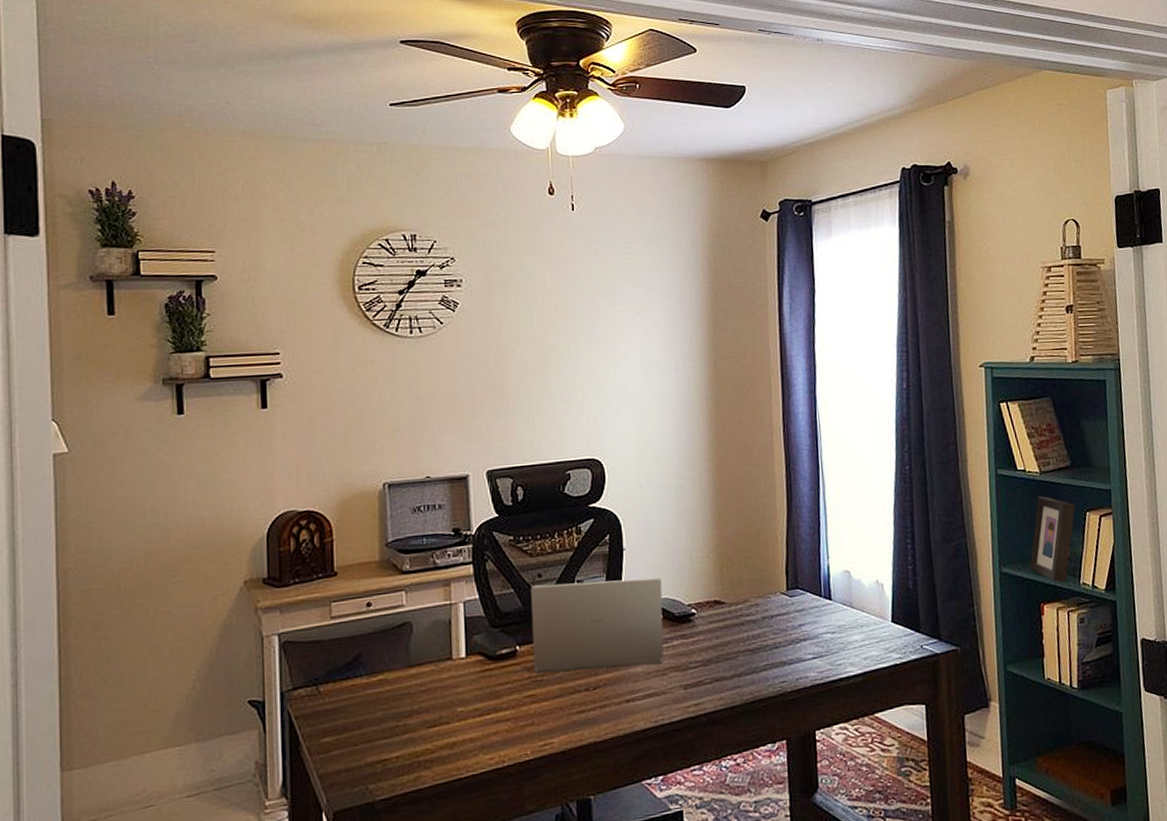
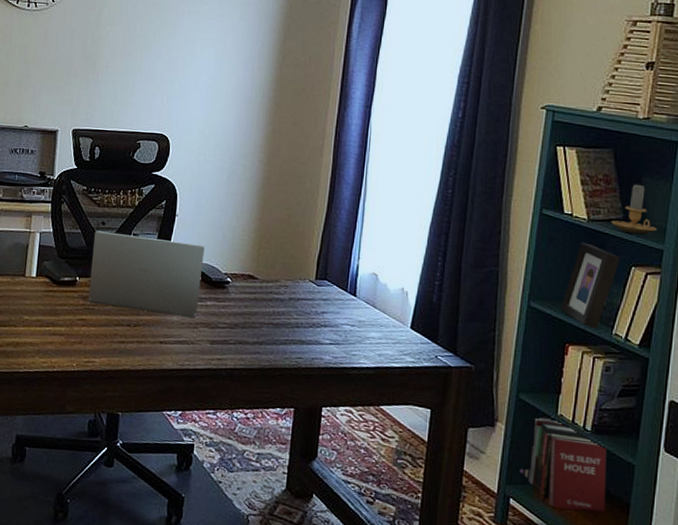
books: none [1019,682,1104,777] -> present [519,416,607,515]
candle: none [1061,427,1102,479] -> present [611,183,658,235]

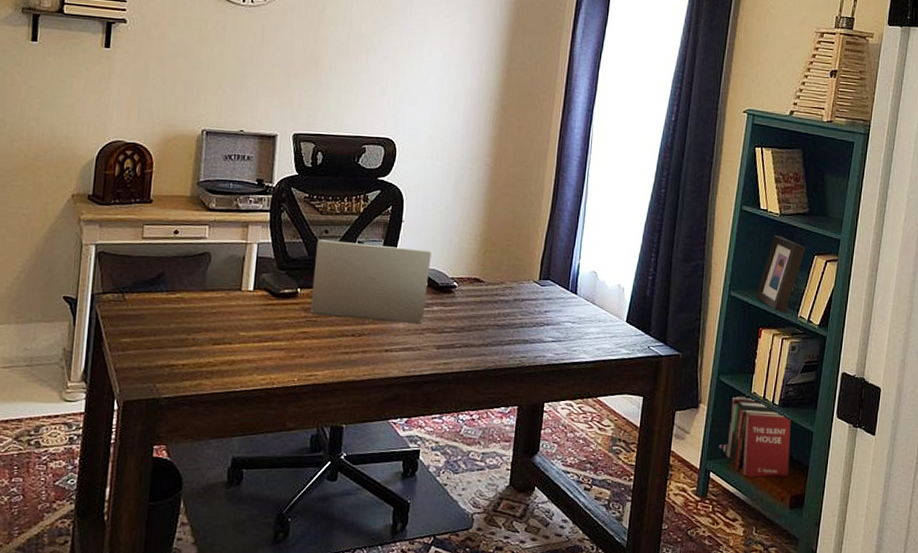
candle: present [611,183,658,235] -> none [799,180,836,227]

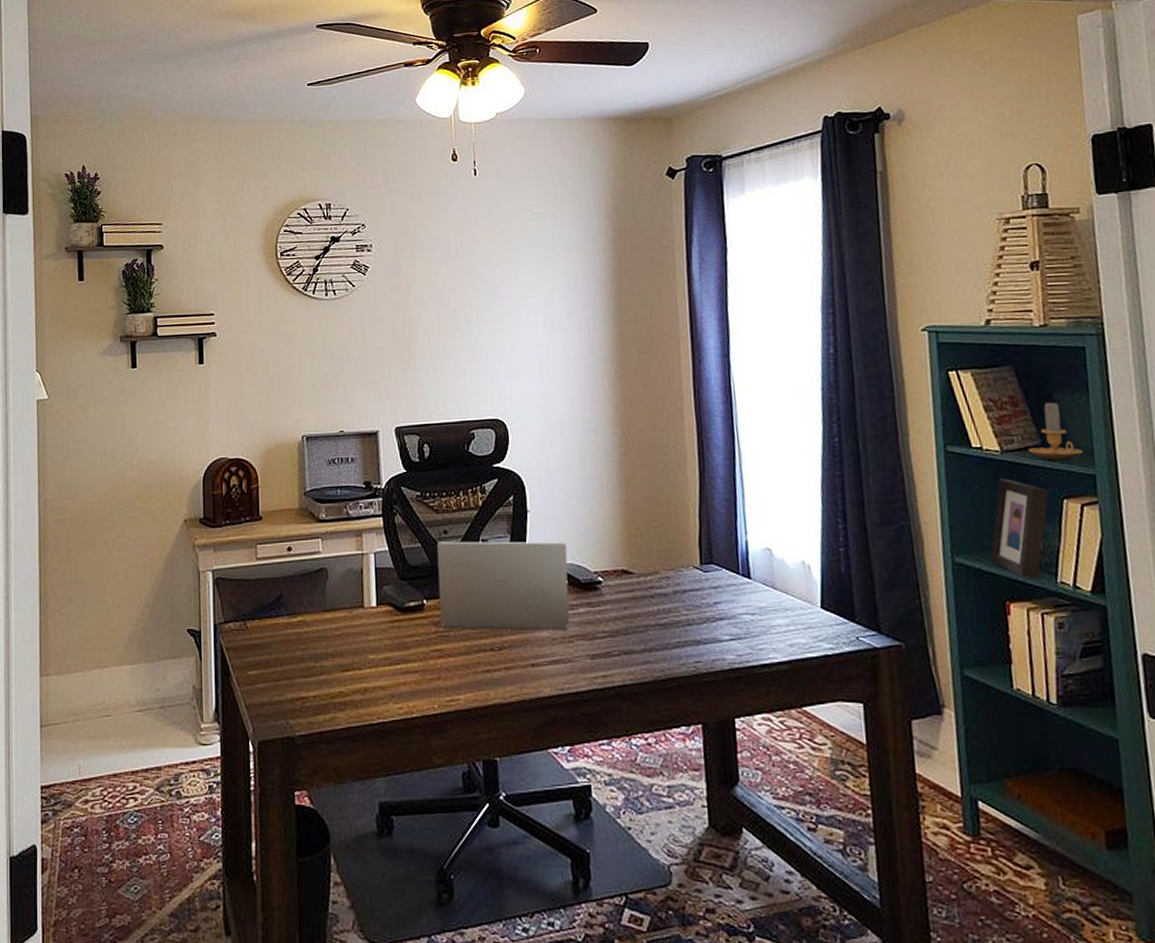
books: present [719,395,791,479] -> none [982,693,1095,807]
candle: none [799,180,836,227] -> present [1028,400,1084,461]

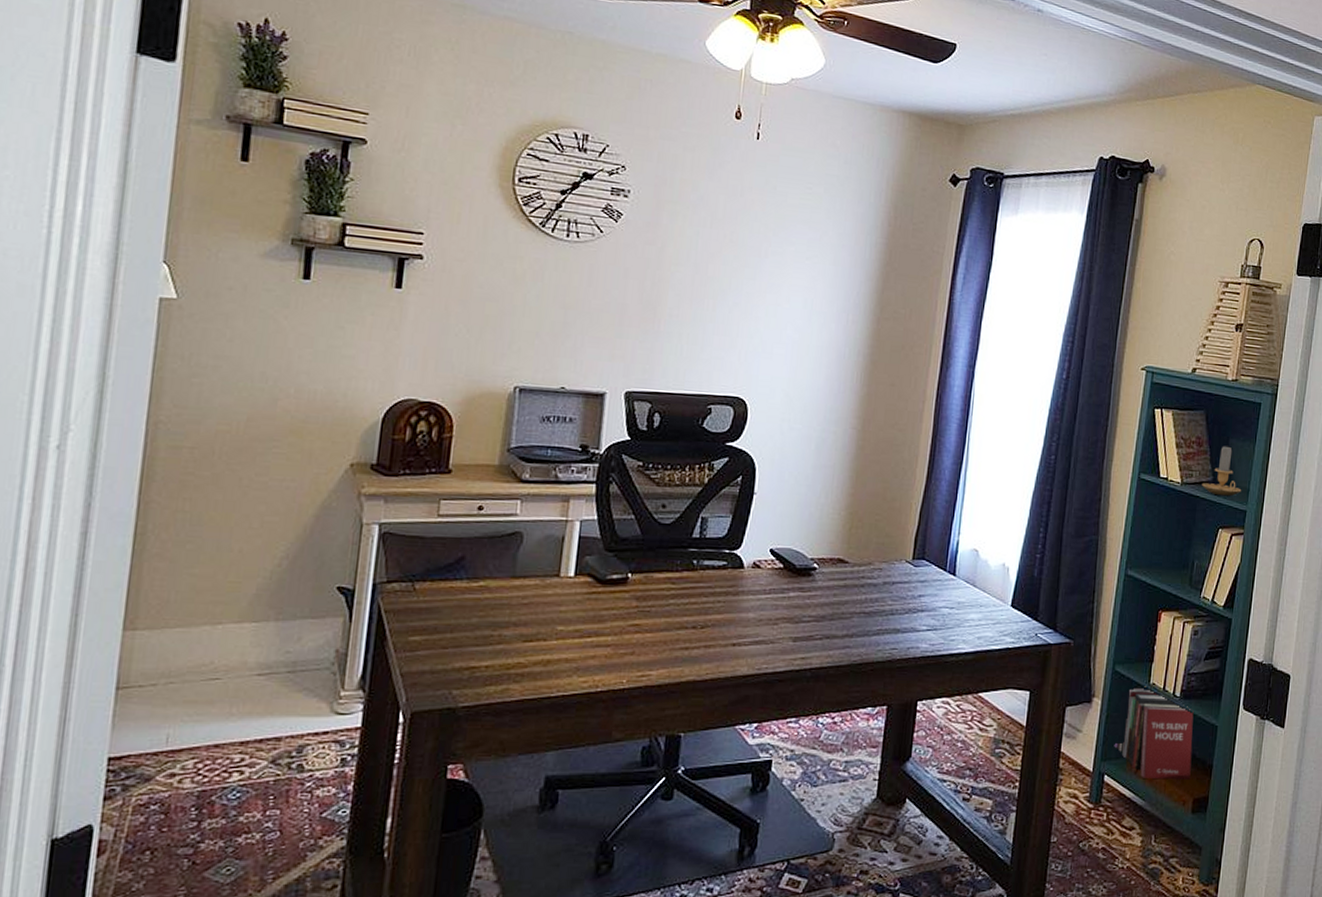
laptop: present [437,541,570,631] -> none [643,515,788,612]
books: none [982,693,1095,807] -> present [1114,686,1194,780]
picture frame: present [990,478,1048,579] -> none [1155,506,1209,593]

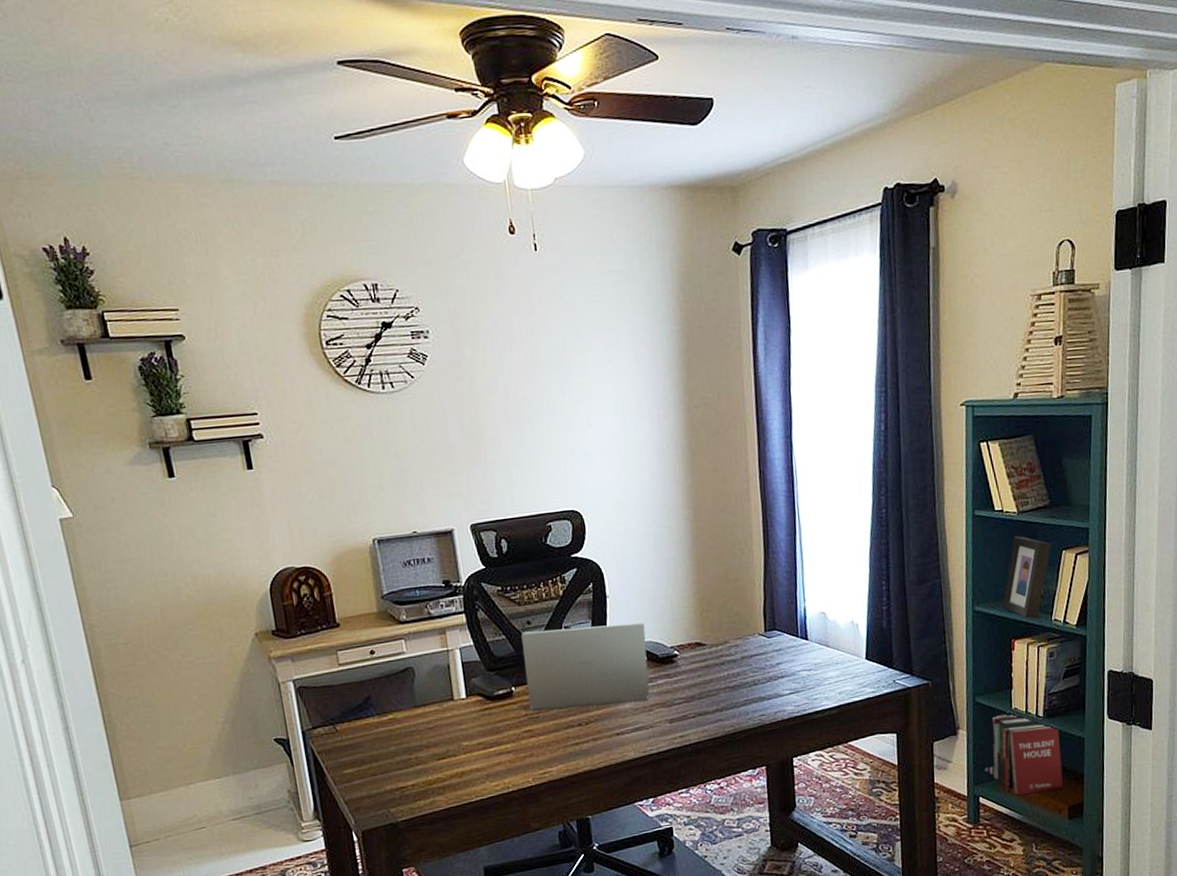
laptop: none [643,515,788,612] -> present [521,622,650,712]
picture frame: none [1155,506,1209,593] -> present [1003,536,1051,619]
candle: present [1202,445,1242,497] -> none [1039,465,1082,518]

